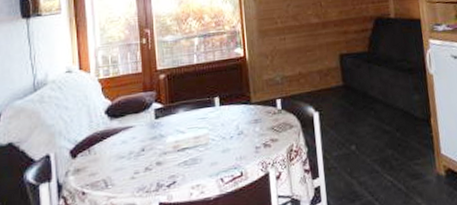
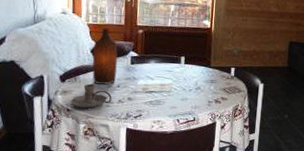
candle holder: none [86,153,137,188] -> present [71,83,112,108]
bottle: none [107,80,140,153] -> present [92,28,118,85]

